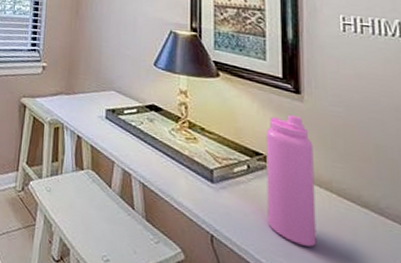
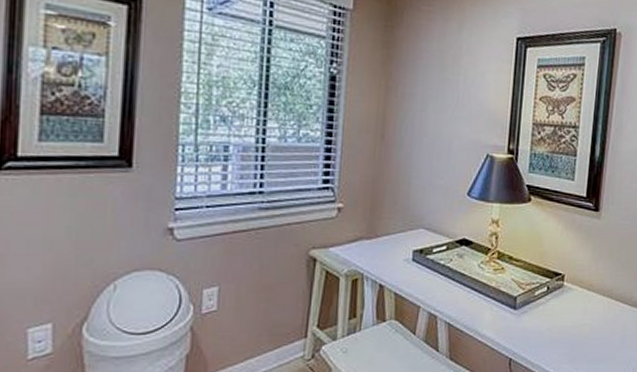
water bottle: present [266,114,317,247] -> none [559,232,603,350]

